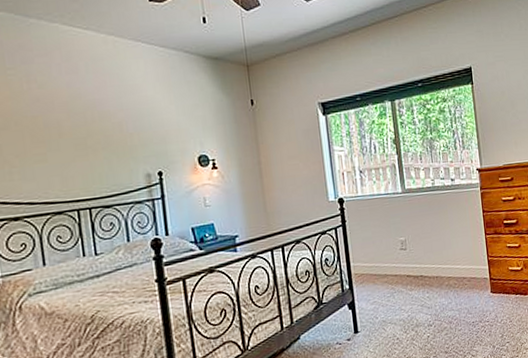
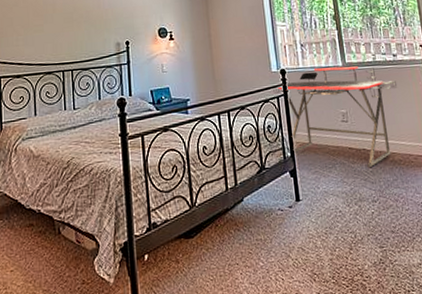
desk: none [330,192,454,293] -> present [273,66,397,167]

